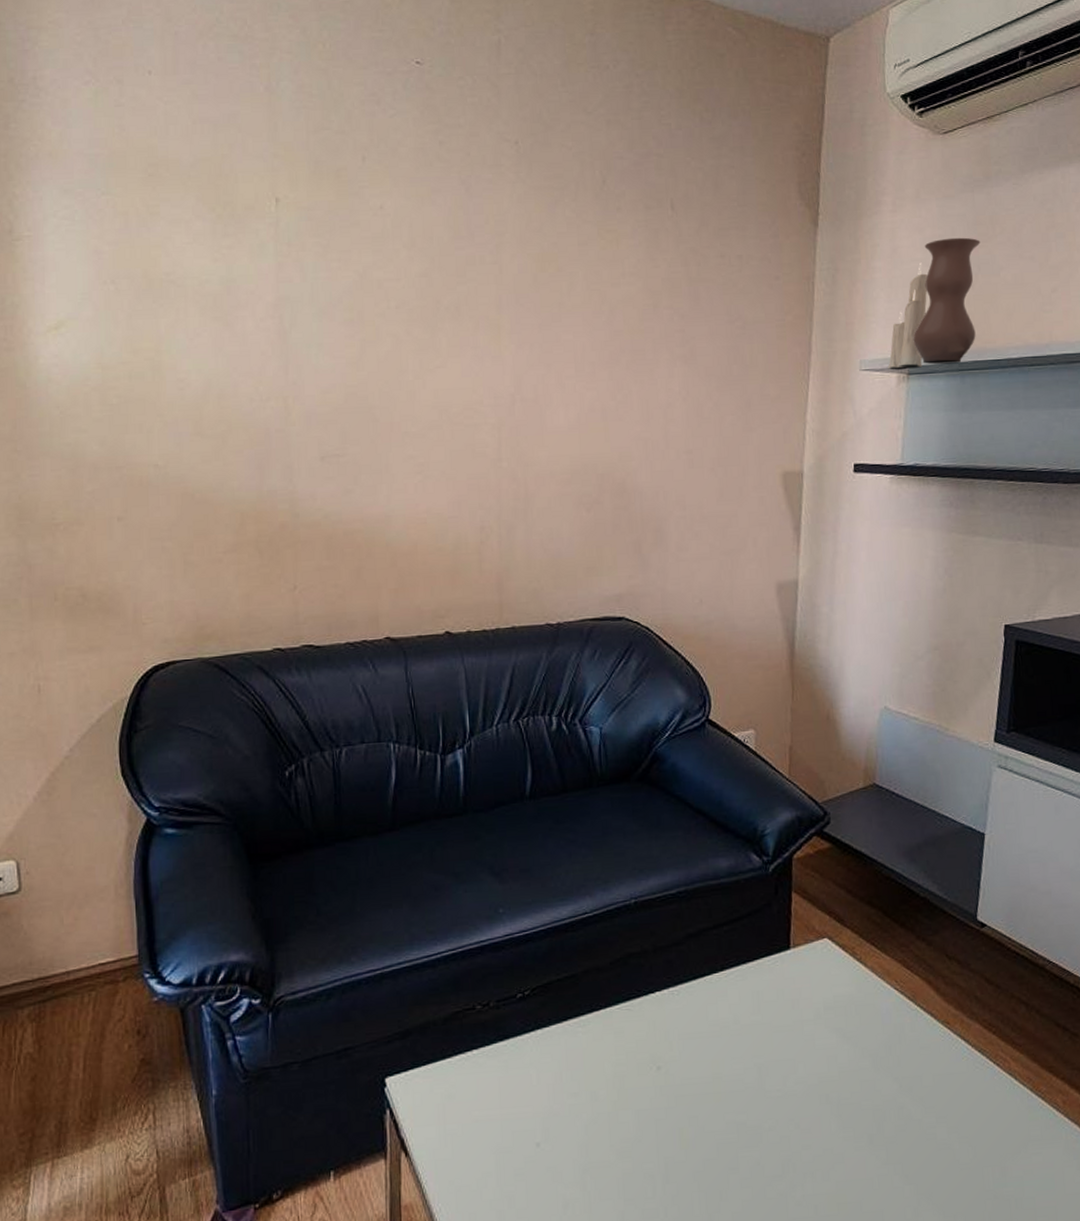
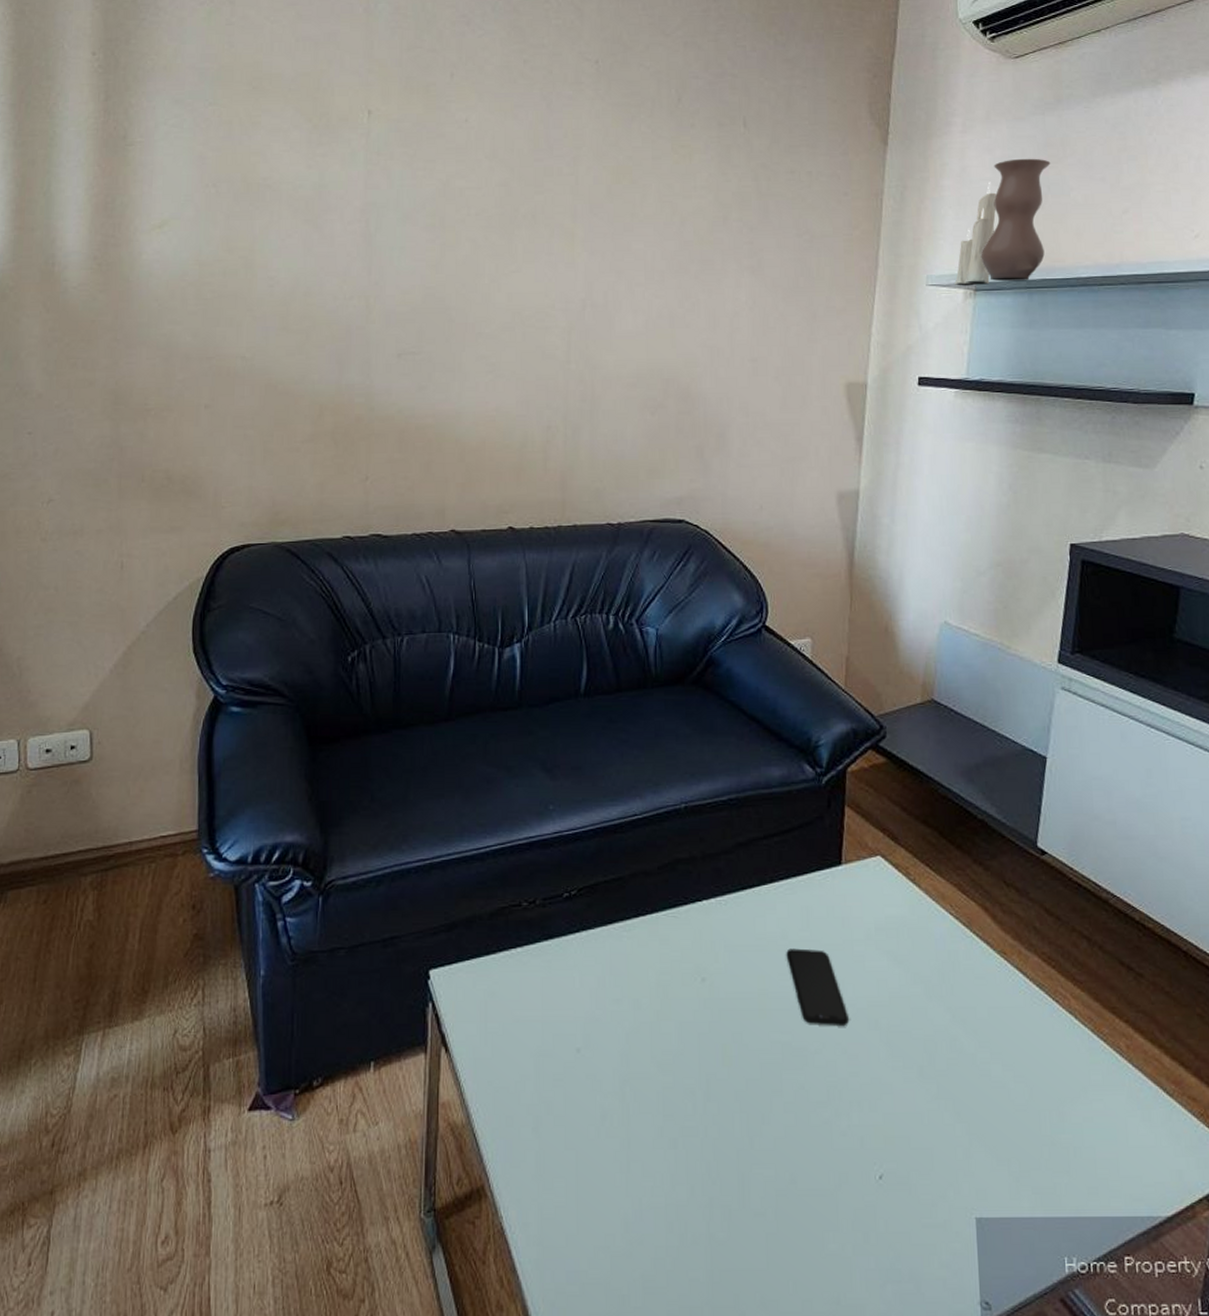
smartphone: none [738,1032,801,1103] -> present [786,948,849,1025]

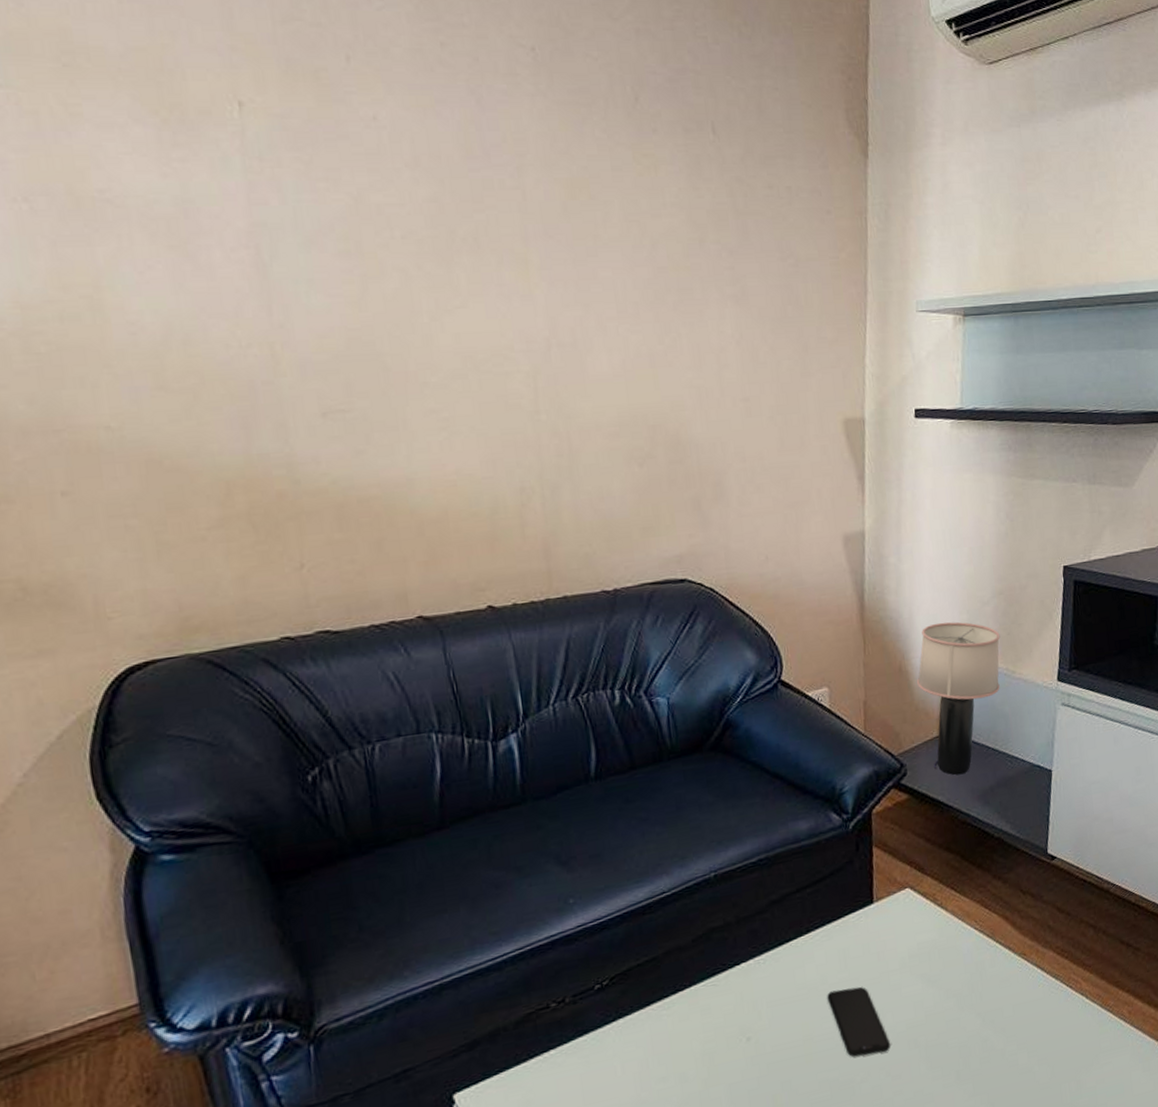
table lamp: none [902,587,996,746] -> present [916,621,1000,775]
candle: present [954,182,997,286] -> none [944,199,980,312]
vase: present [980,158,1051,282] -> none [967,174,1029,306]

